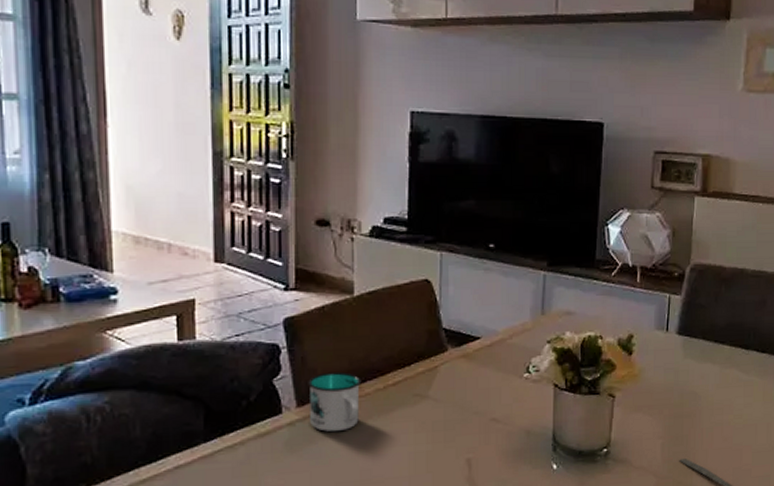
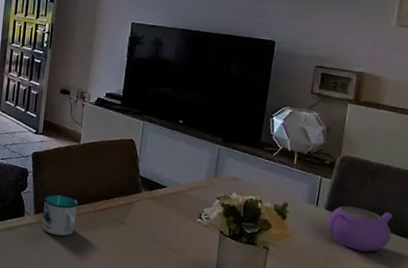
teapot: none [679,325,752,379] -> present [326,206,394,253]

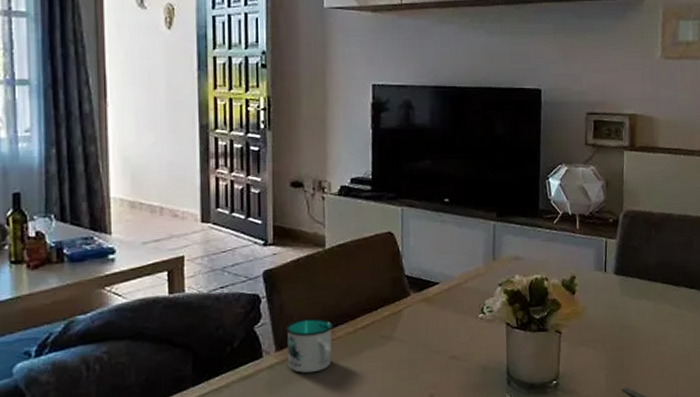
teapot: present [326,206,394,253] -> none [617,264,681,314]

